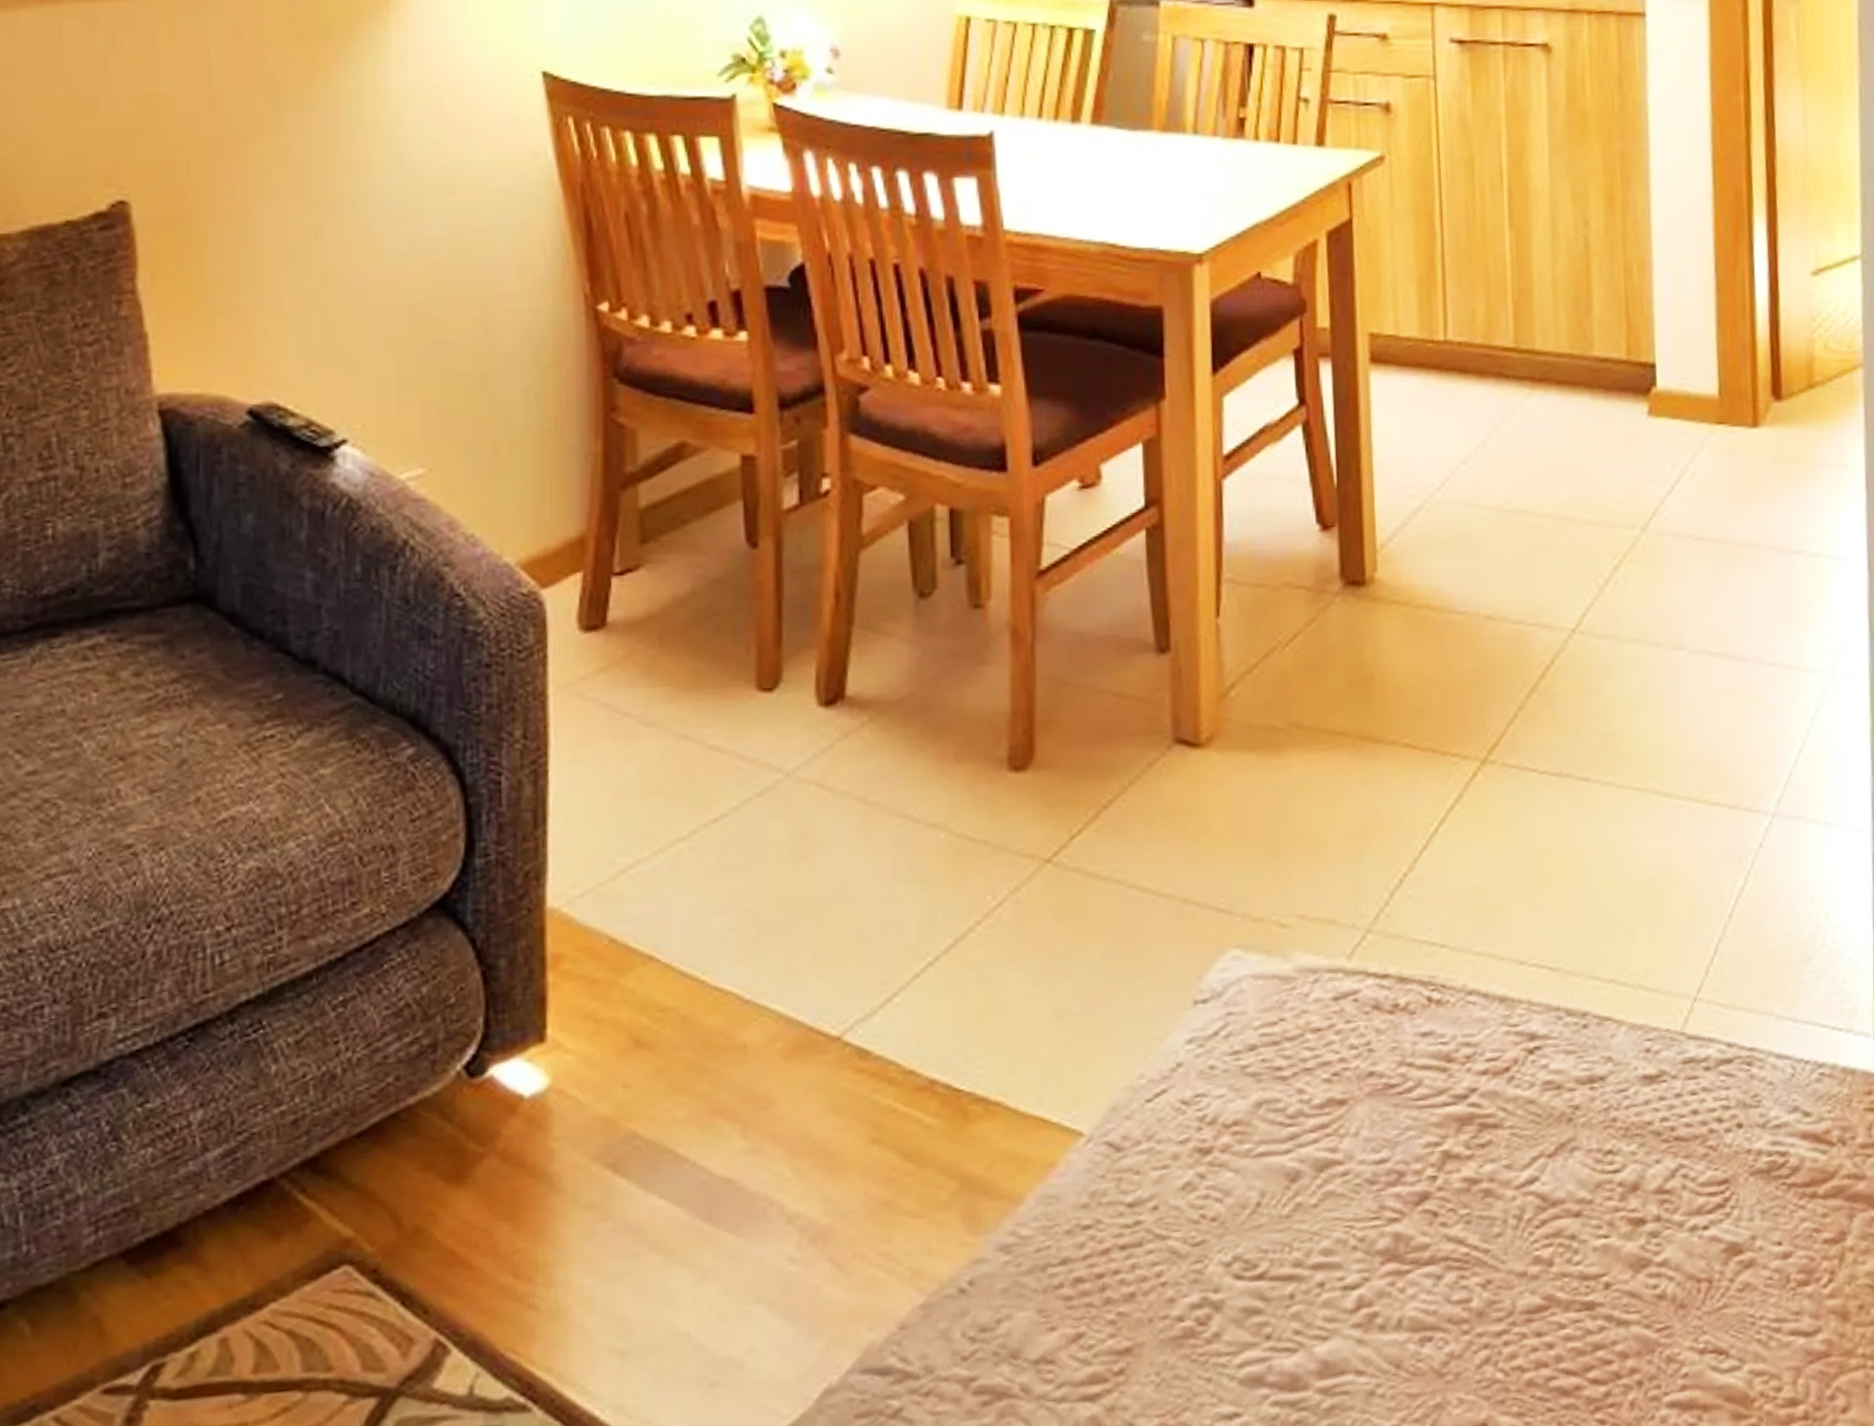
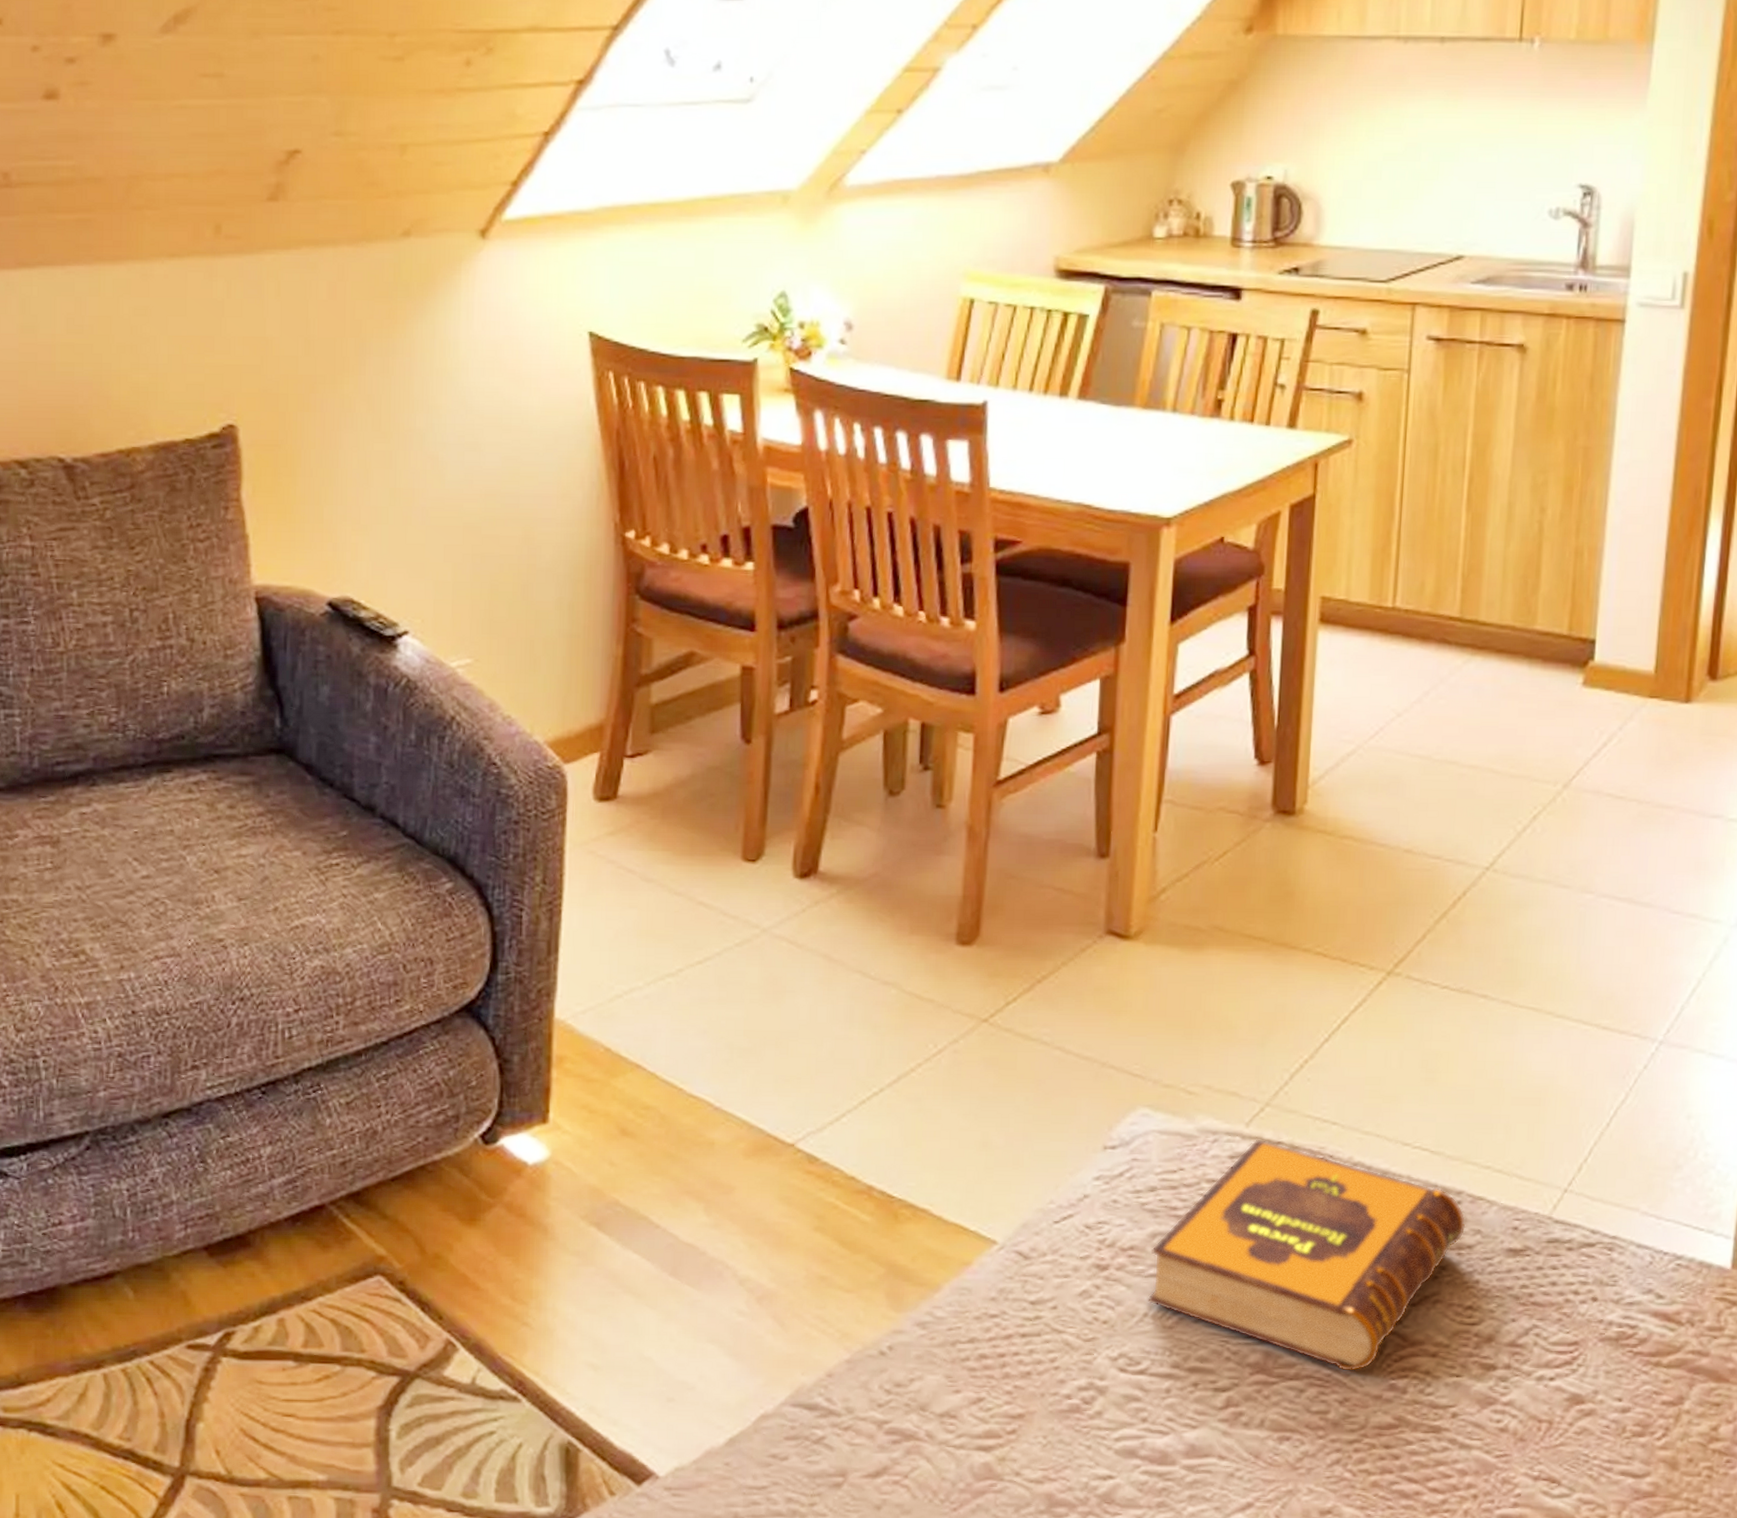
hardback book: none [1257,973,1596,1247] -> present [1148,1139,1466,1372]

